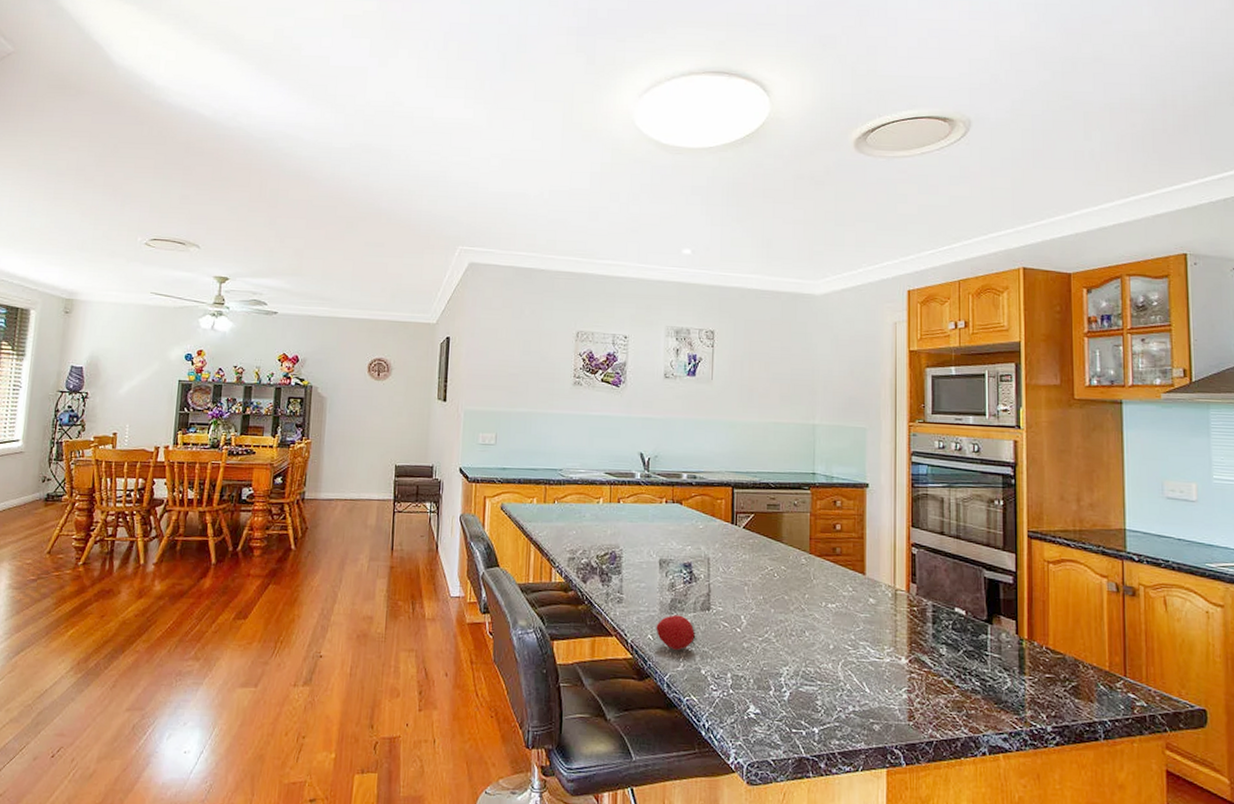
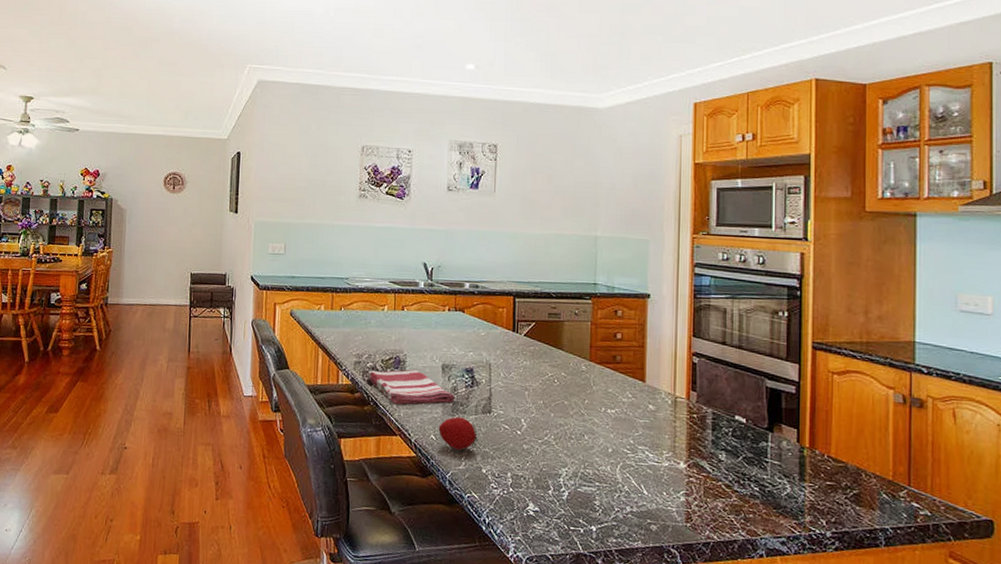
dish towel: none [581,565,673,603] -> present [367,369,455,405]

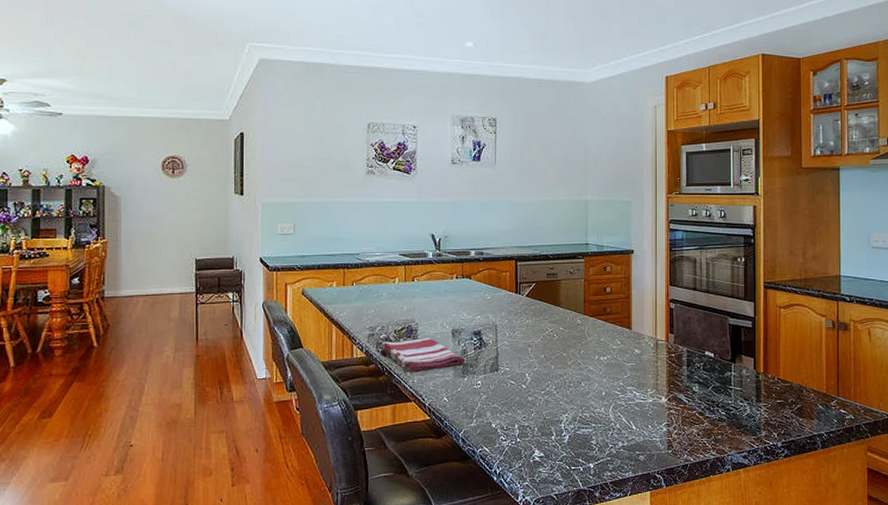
fruit: present [438,417,478,450] -> none [450,378,487,409]

